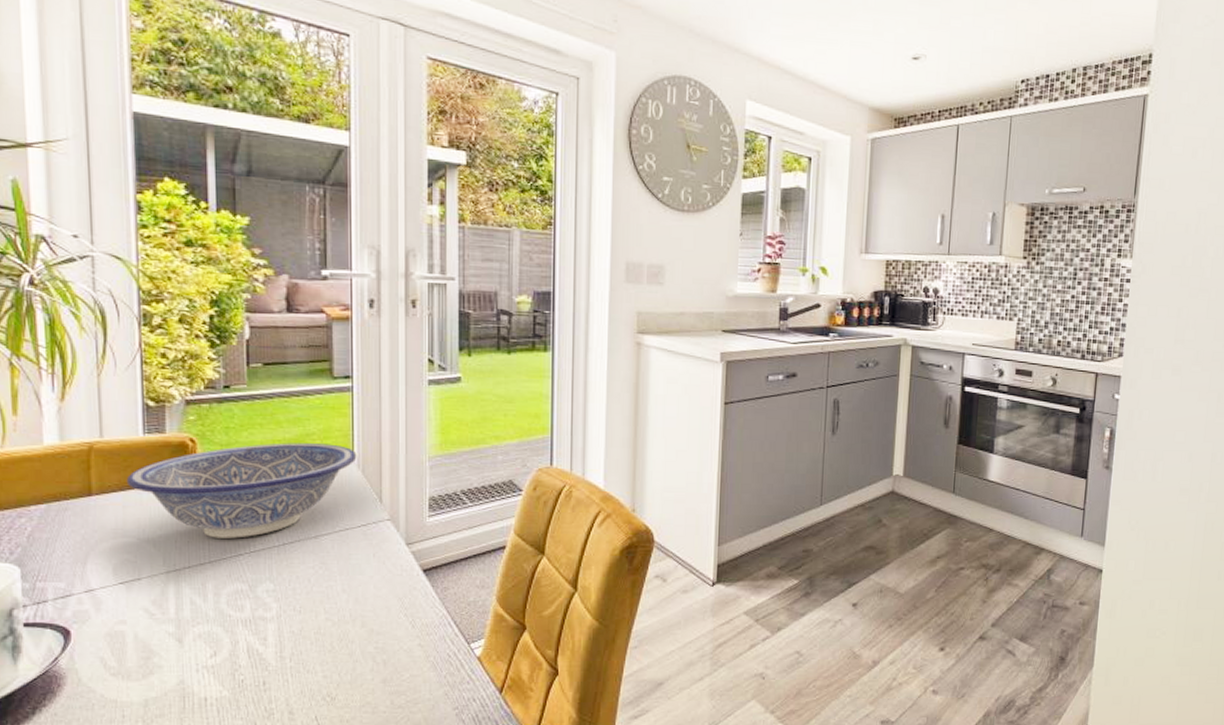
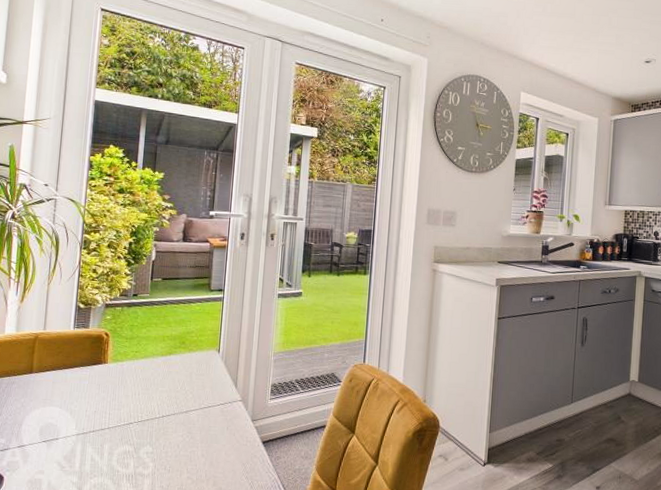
decorative bowl: present [126,443,357,538] -> none [57,338,222,411]

